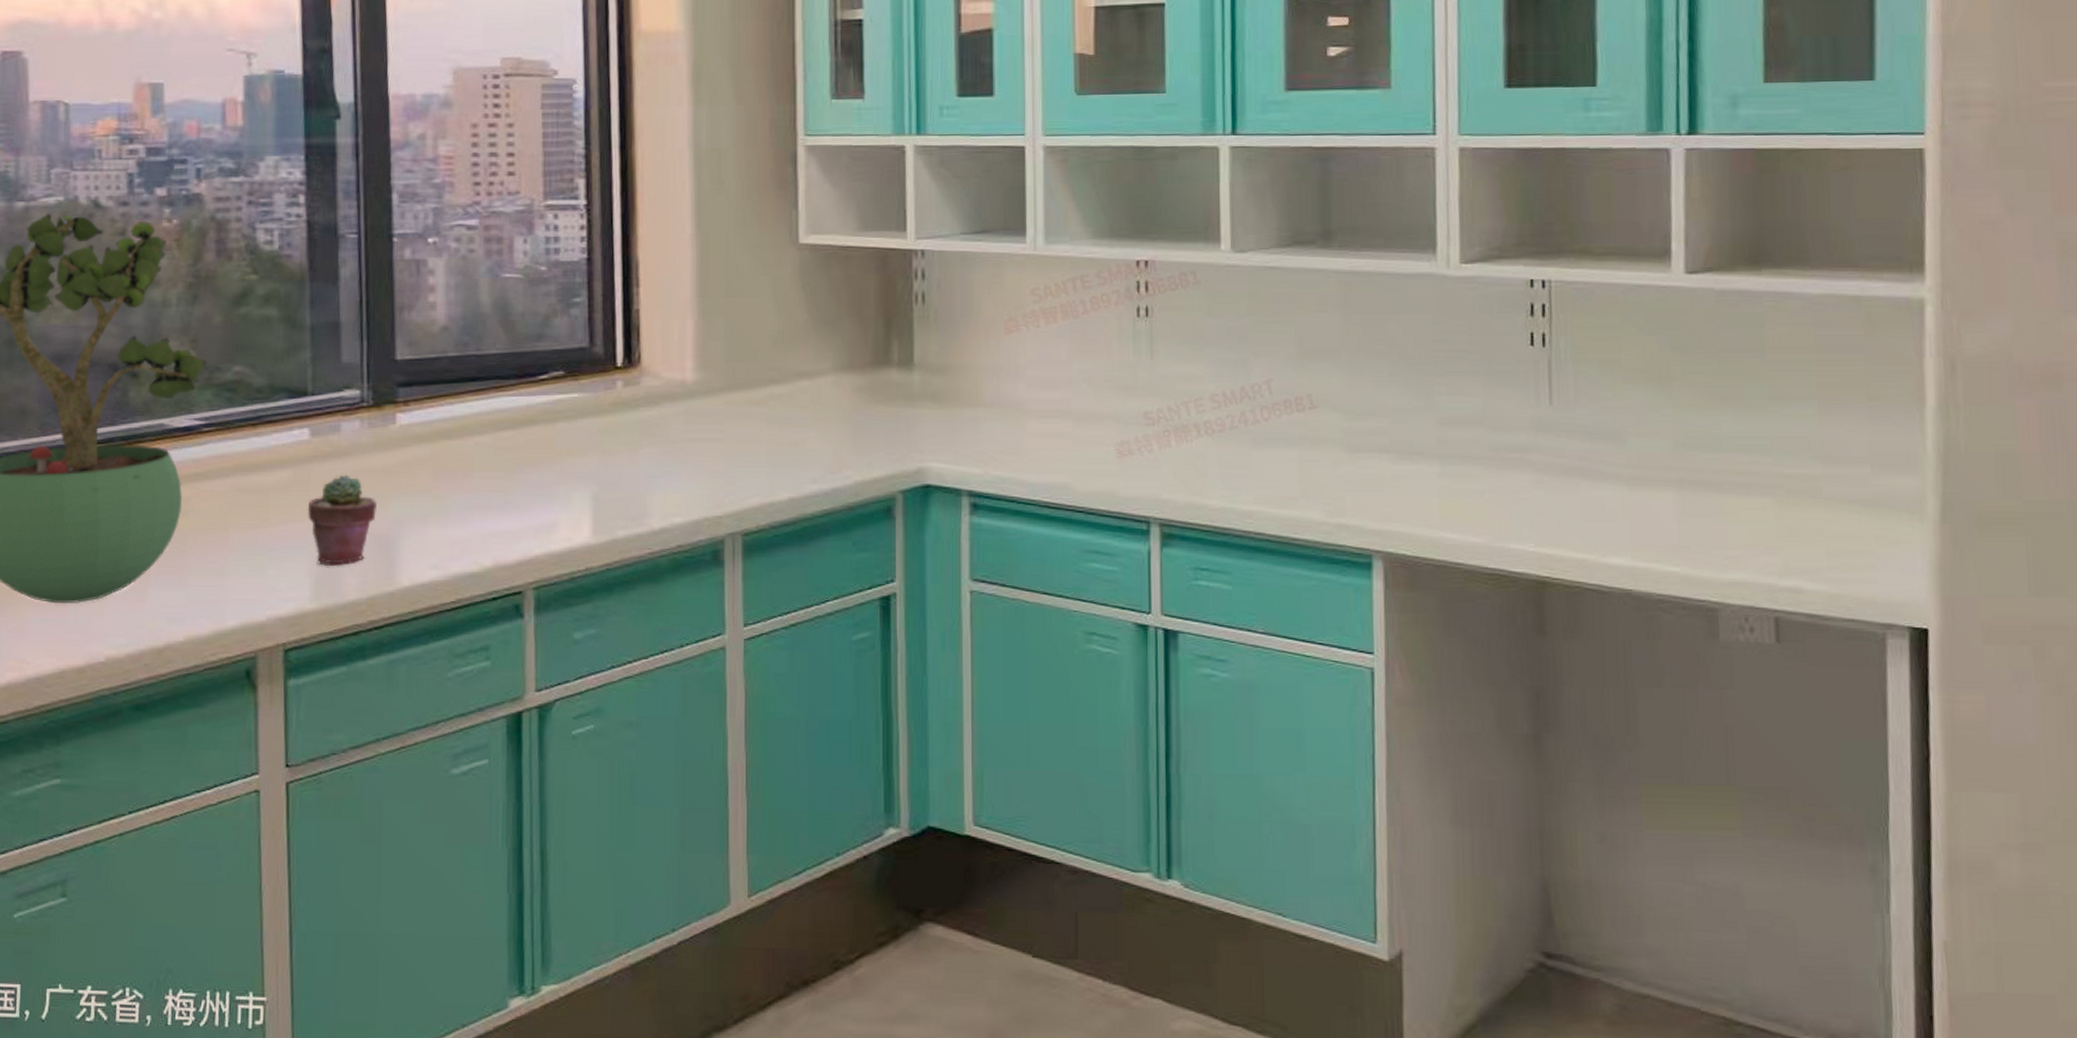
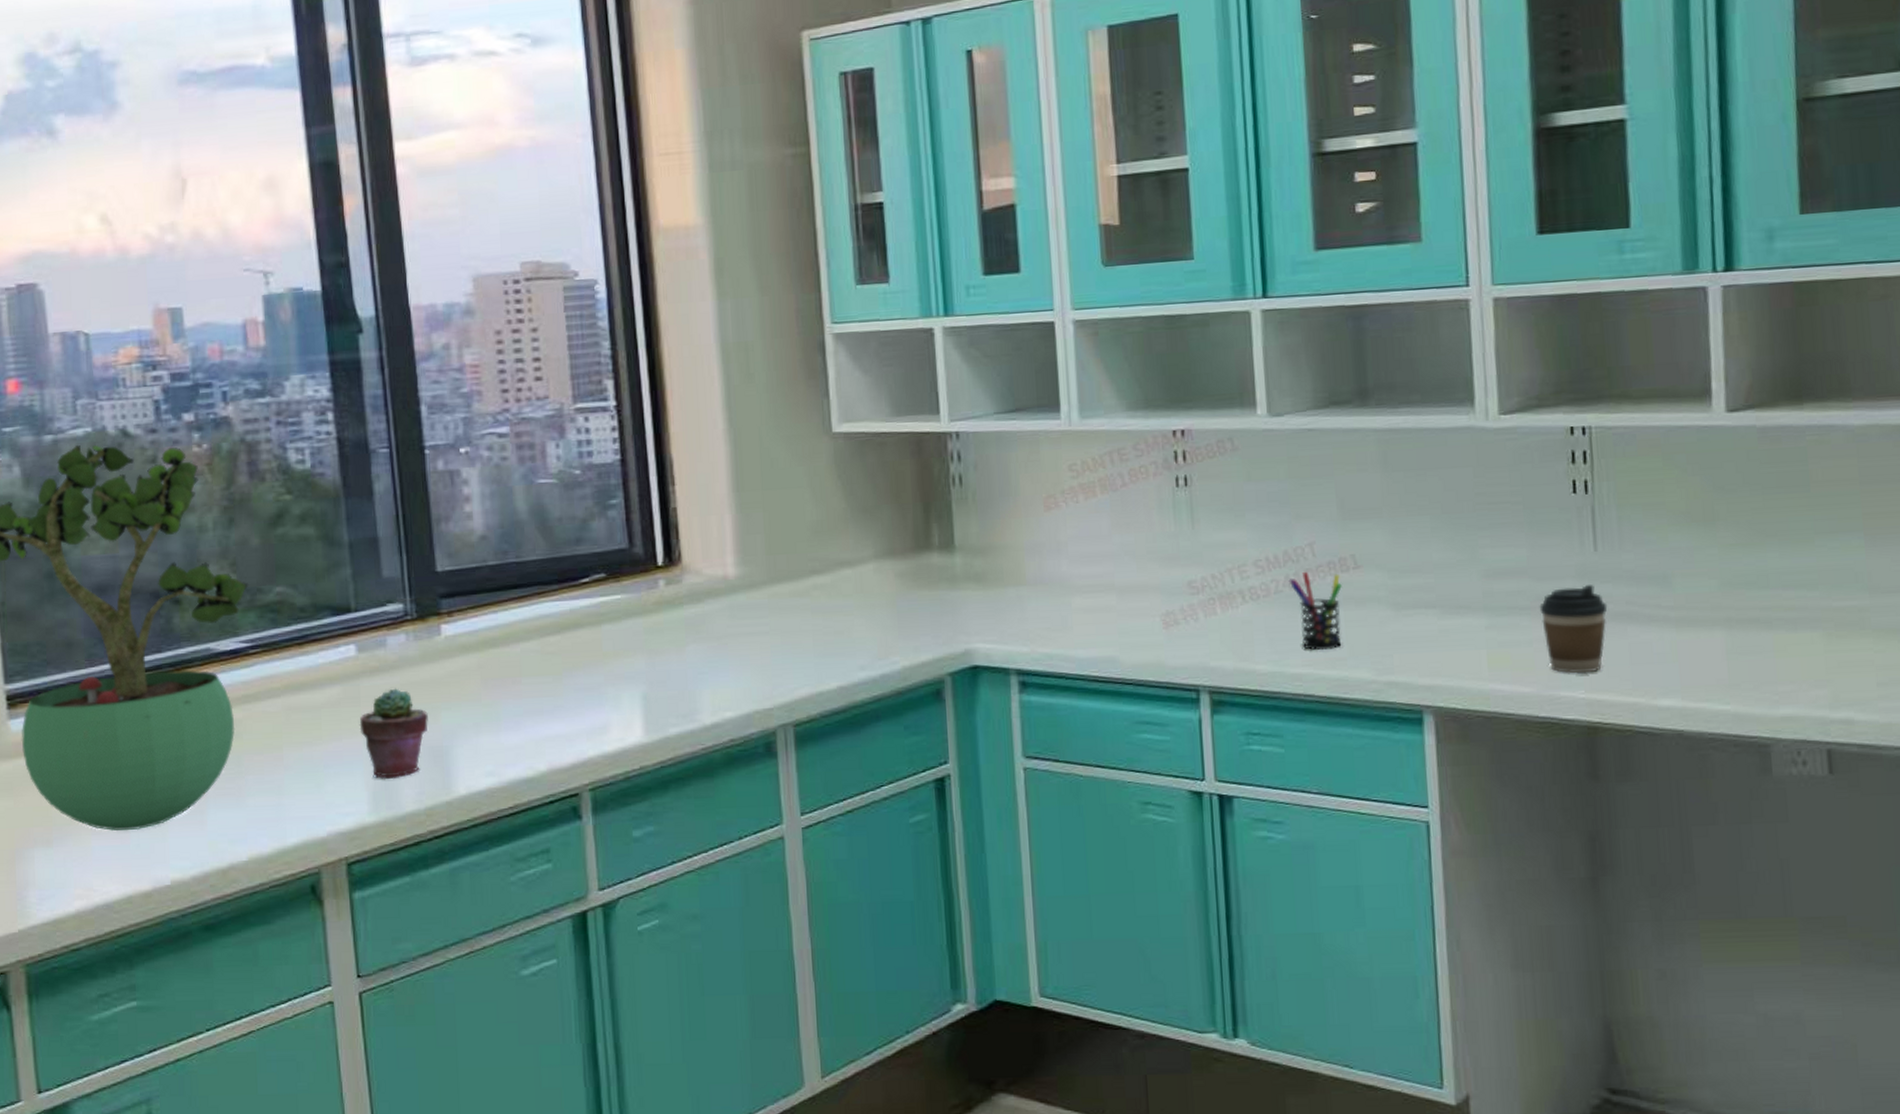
pen holder: none [1244,408,1297,489] -> present [1288,571,1342,651]
coffee cup: none [1493,437,1561,527] -> present [1539,584,1608,674]

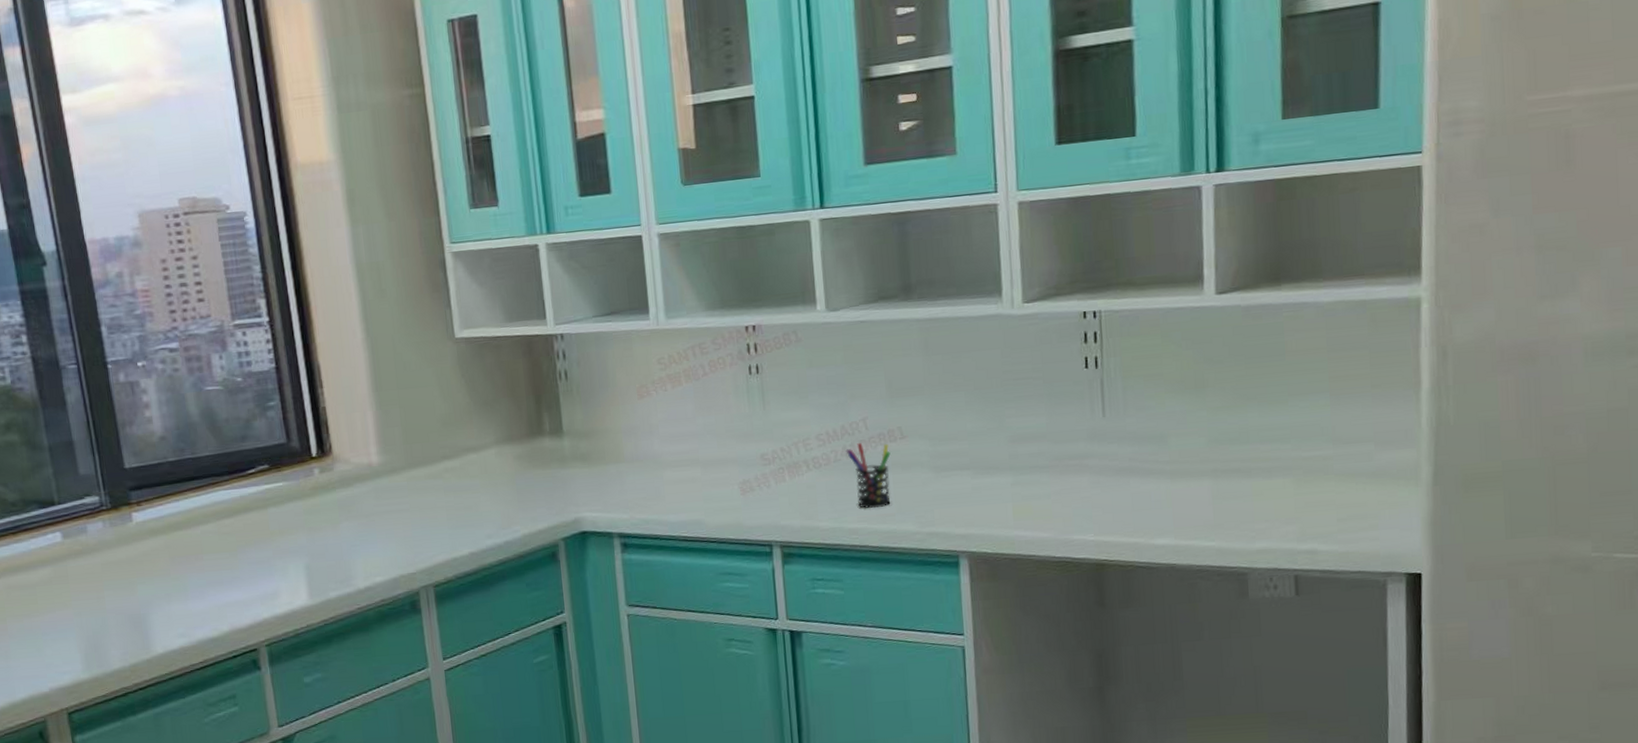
potted succulent: present [359,688,428,780] -> none [69,567,127,644]
coffee cup: present [1539,584,1608,674] -> none [1056,444,1114,521]

